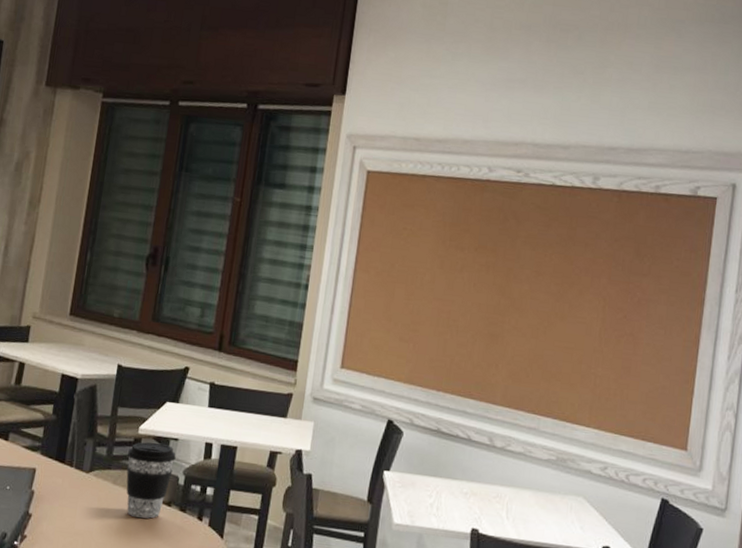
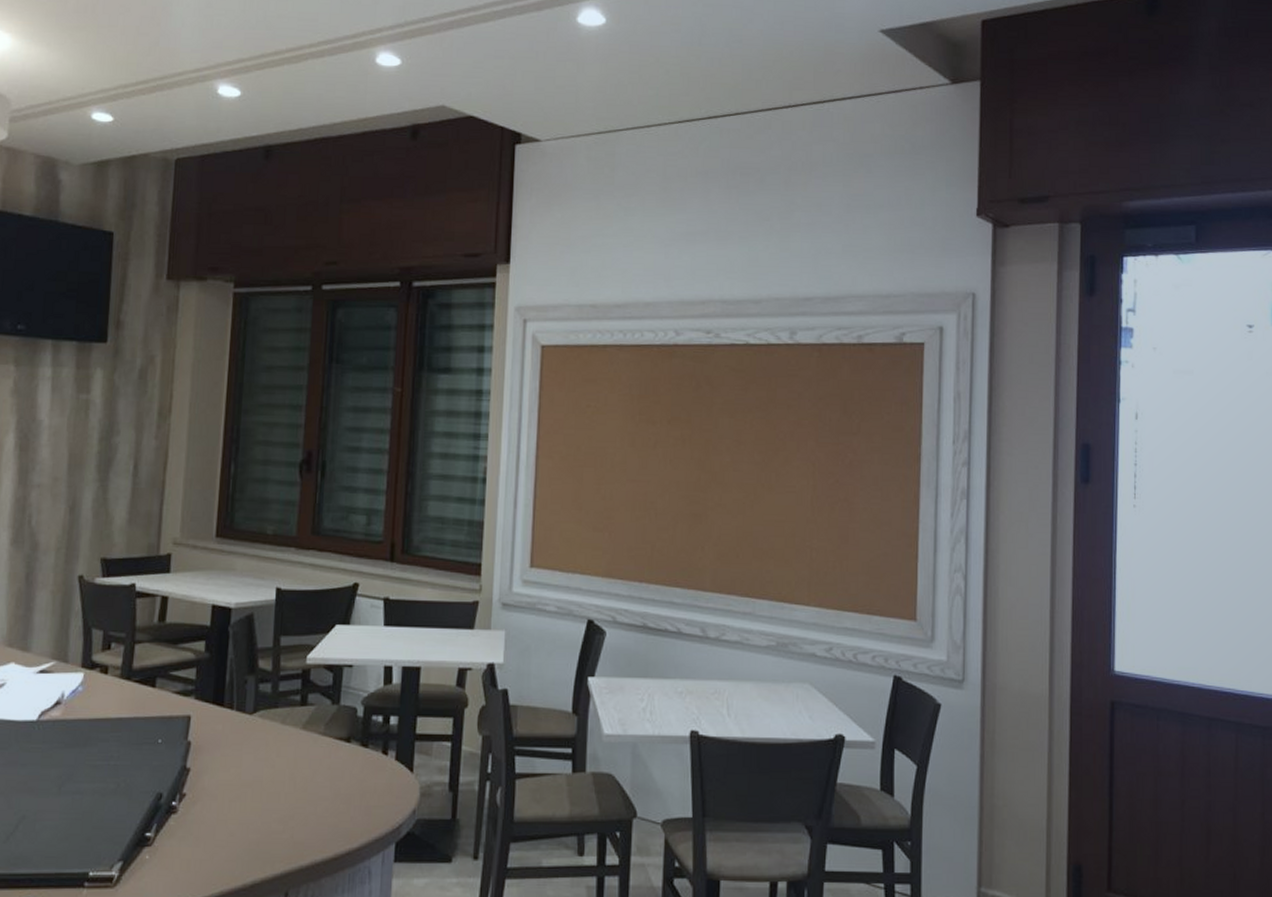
coffee cup: present [126,442,176,519] -> none [295,672,352,759]

